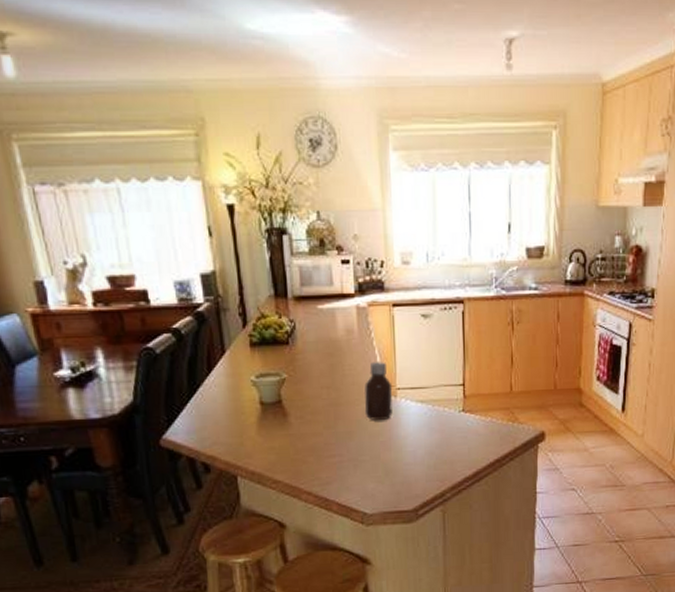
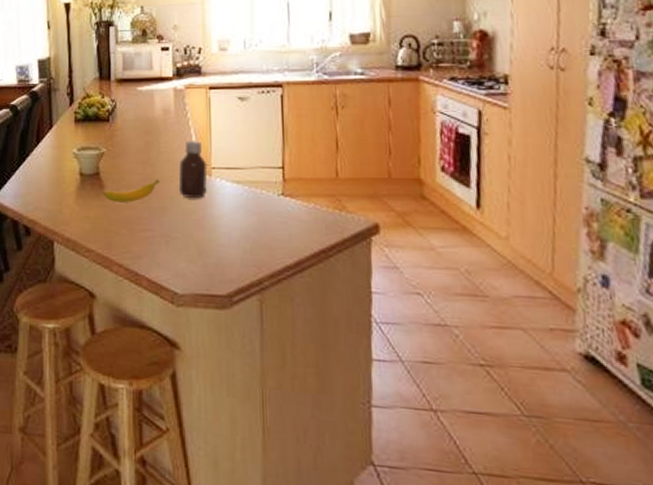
banana: none [287,403,346,430] -> present [103,179,160,203]

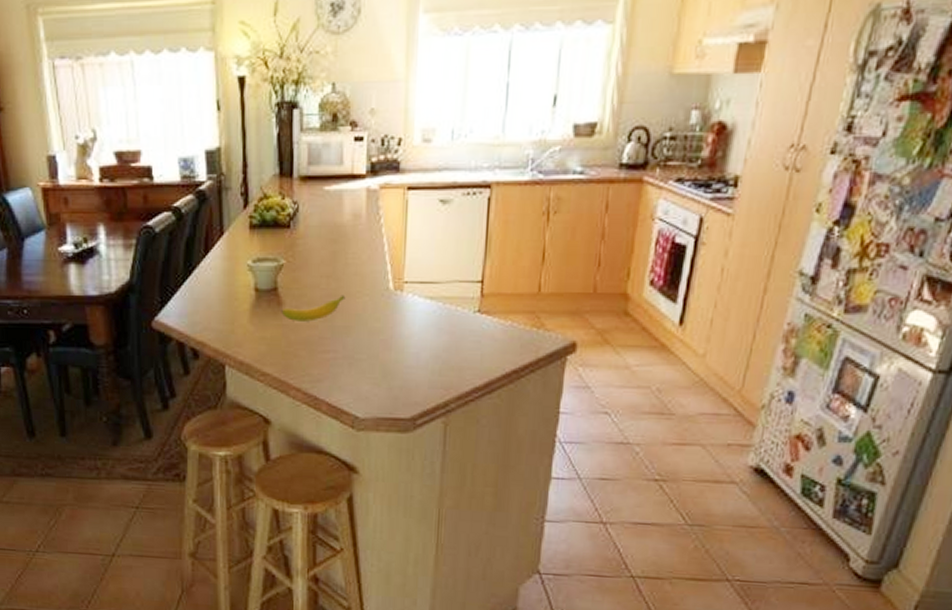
bottle: present [178,141,208,198] -> none [365,251,400,316]

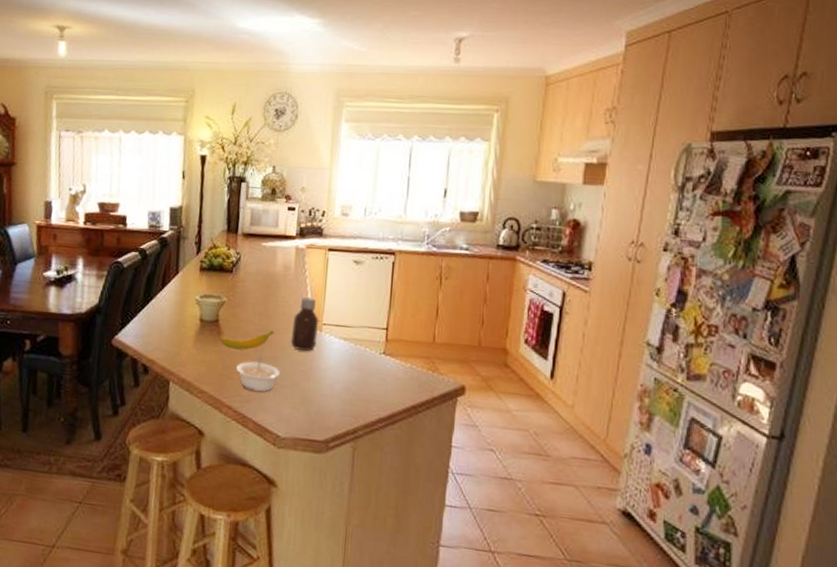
legume: none [303,327,356,369] -> present [236,356,281,392]
bottle: none [365,251,400,316] -> present [290,297,320,351]

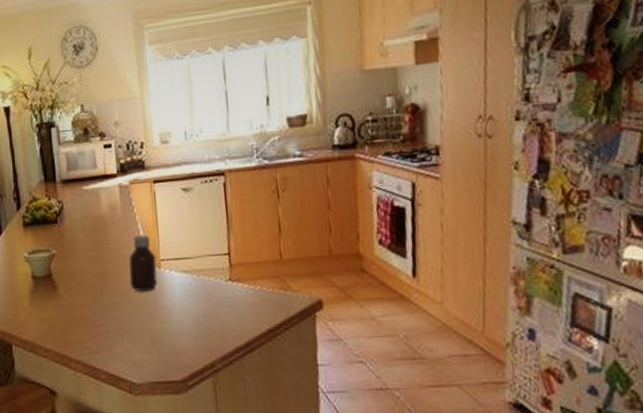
banana: present [220,330,274,350] -> none [56,275,111,302]
legume: present [236,356,281,392] -> none [78,304,126,342]

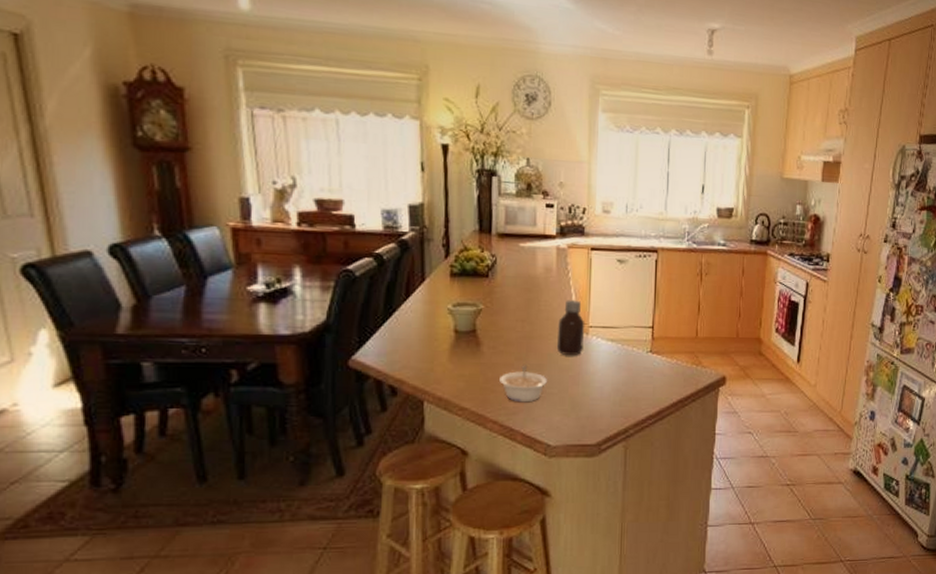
legume: none [78,304,126,342] -> present [499,365,548,403]

